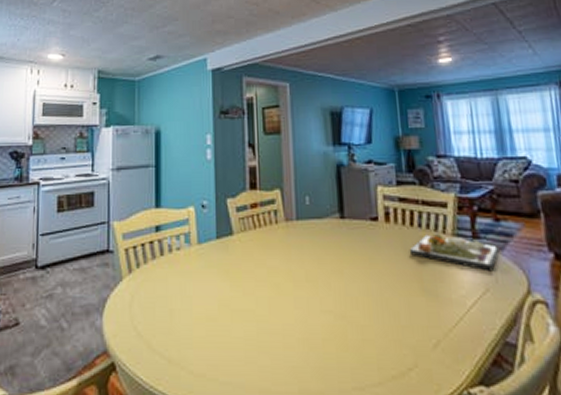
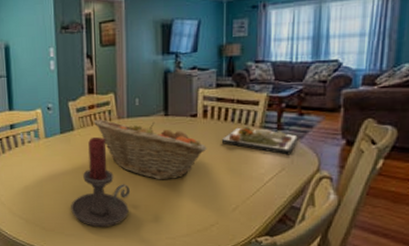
candle holder: none [228,245,303,372] -> present [71,137,130,228]
fruit basket: none [256,221,394,304] -> present [93,119,207,180]

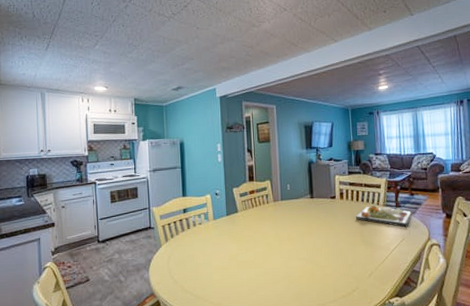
candle holder: present [71,137,130,228] -> none [236,218,286,299]
fruit basket: present [93,119,207,180] -> none [253,202,345,253]

